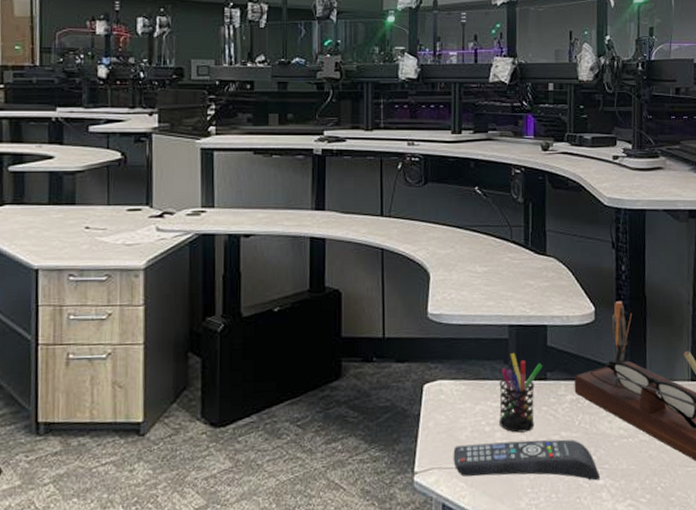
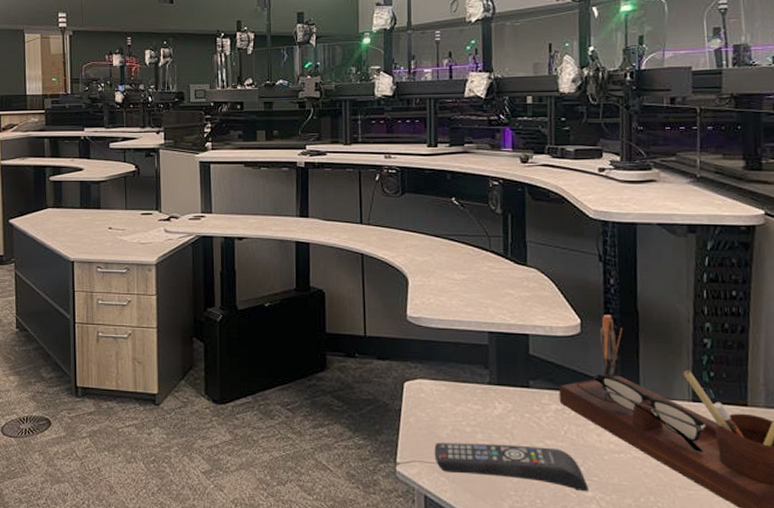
pen holder: present [499,353,543,433] -> none [479,359,525,437]

